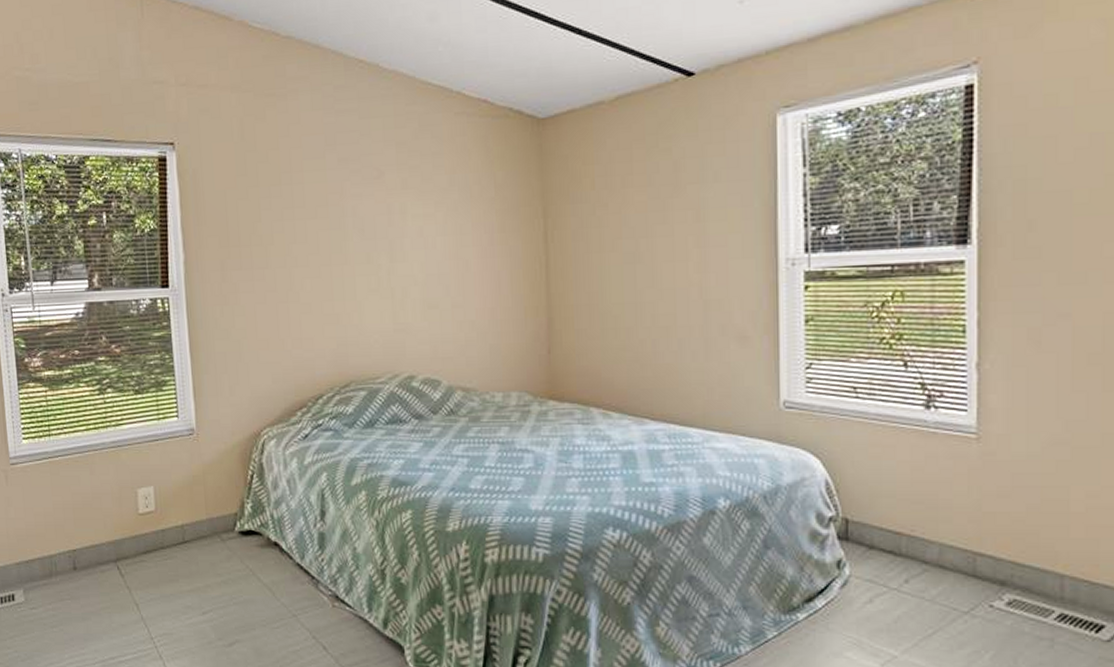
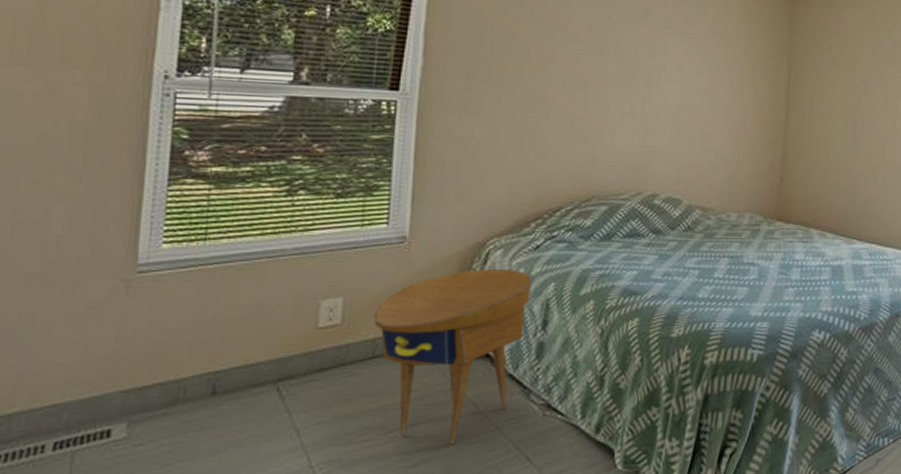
side table: none [180,458,306,628] -> present [374,268,532,445]

